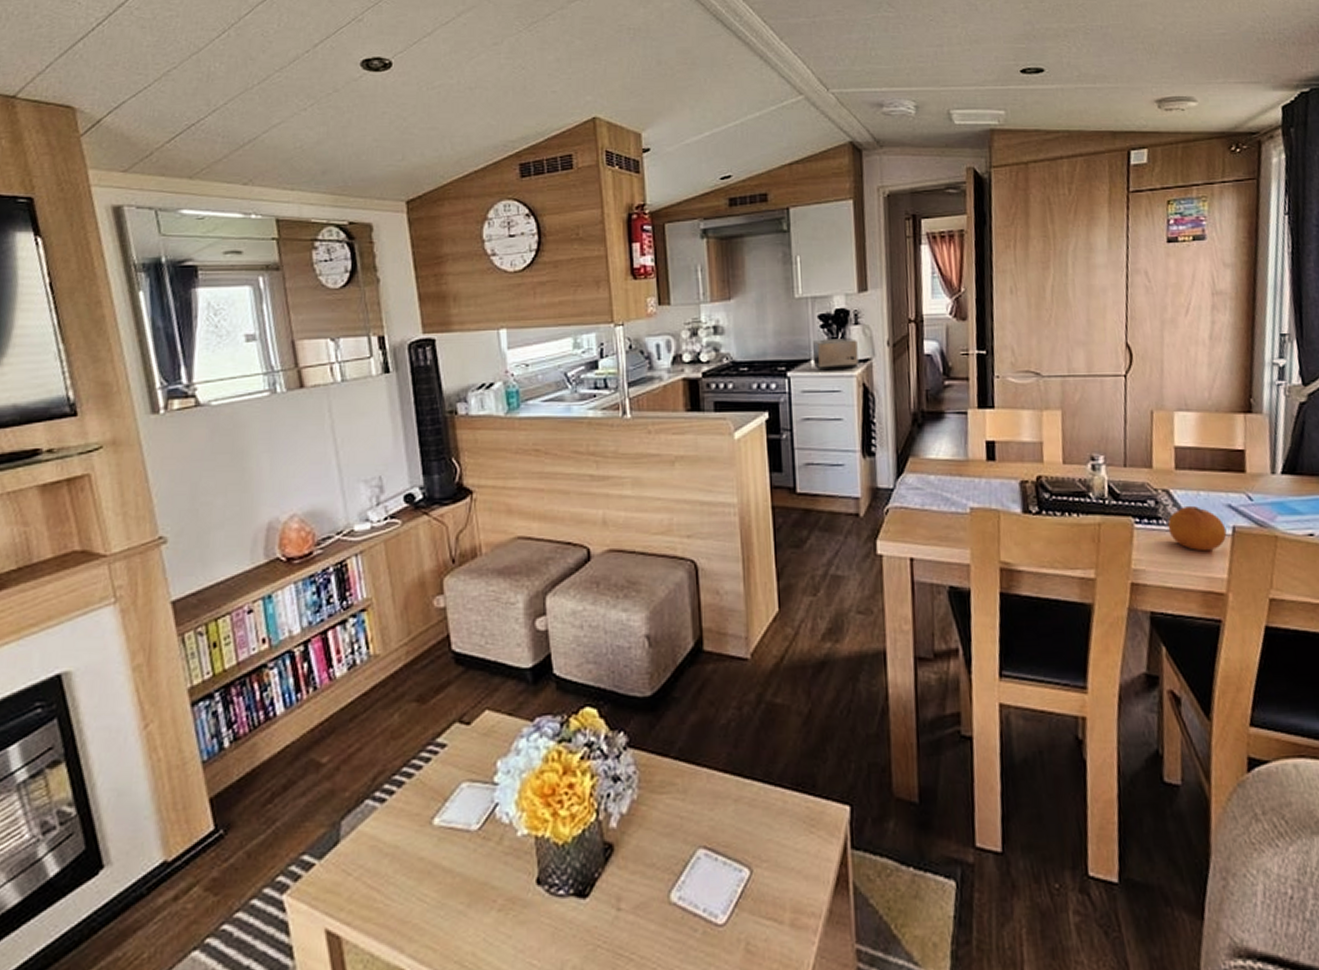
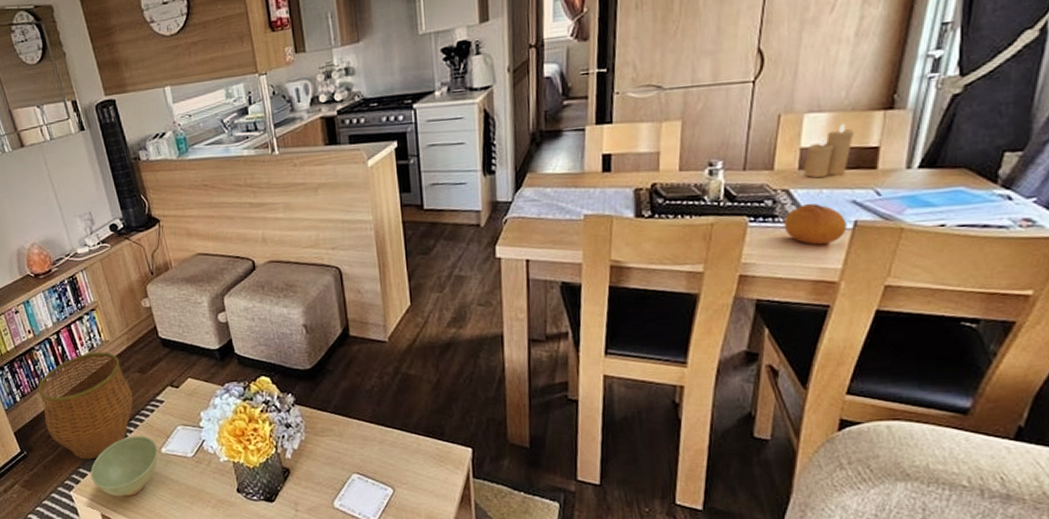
basket: none [259,671,403,841] -> present [37,352,133,460]
bowl: none [319,798,428,900] -> present [90,435,158,497]
toaster: present [812,337,859,371] -> none [435,67,480,101]
candle: none [1179,424,1222,478] -> present [804,124,855,178]

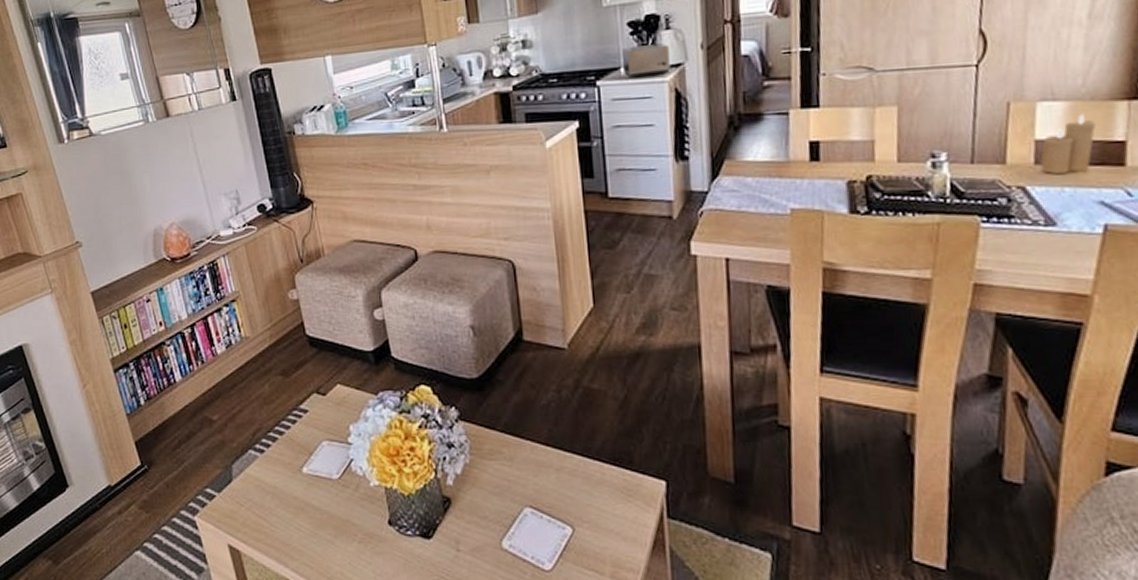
basket: present [37,352,133,460] -> none [165,350,273,478]
bowl: present [90,435,158,497] -> none [219,450,298,525]
toaster: none [435,67,480,101] -> present [621,42,670,79]
fruit: present [784,203,847,245] -> none [1021,202,1096,251]

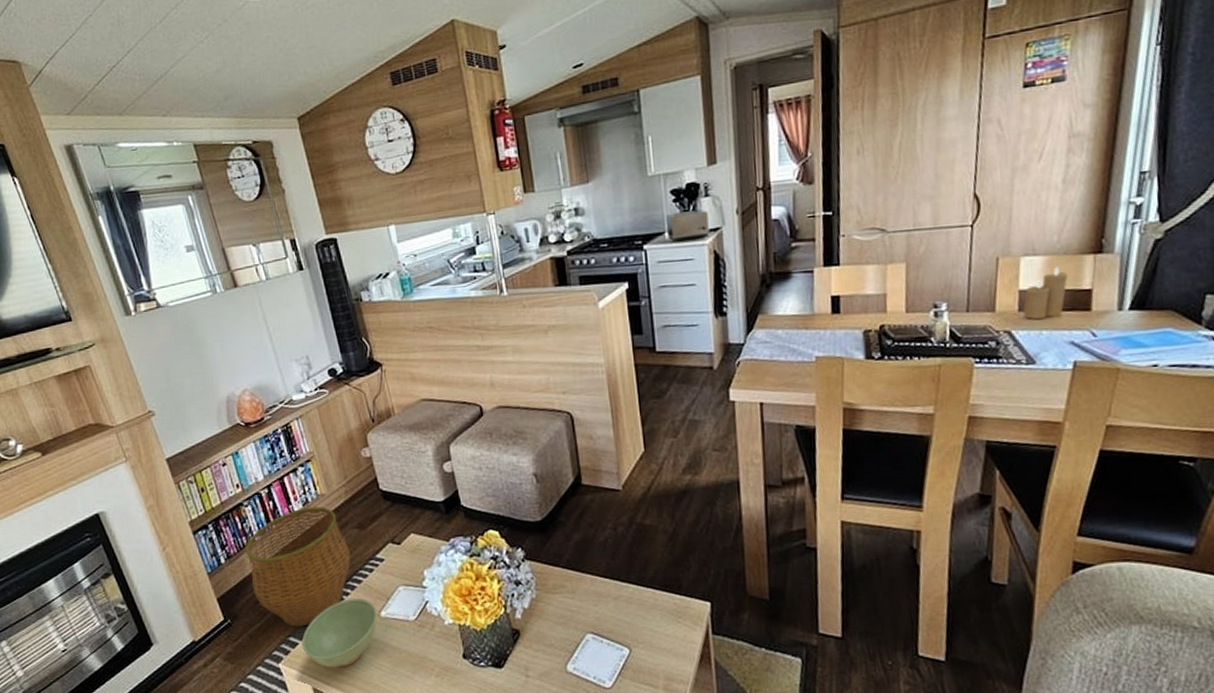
basket: none [165,350,273,478] -> present [245,506,351,627]
bowl: none [219,450,298,525] -> present [301,597,377,668]

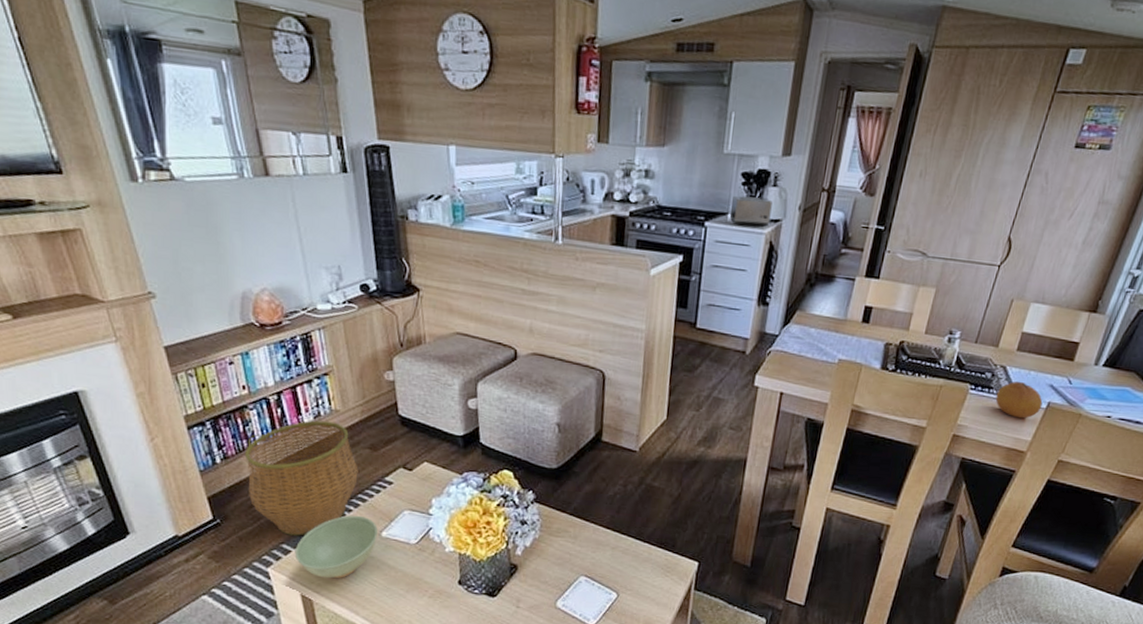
fruit: none [1007,344,1068,386] -> present [995,381,1043,419]
candle: present [1023,267,1069,319] -> none [1020,317,1065,362]

